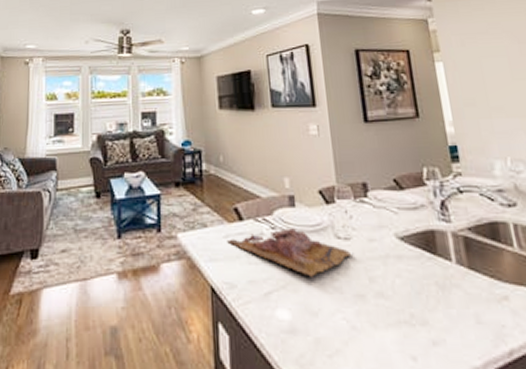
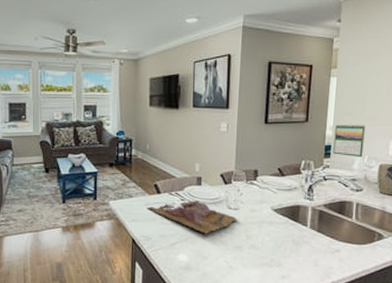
calendar: none [456,116,503,160] -> present [333,123,366,158]

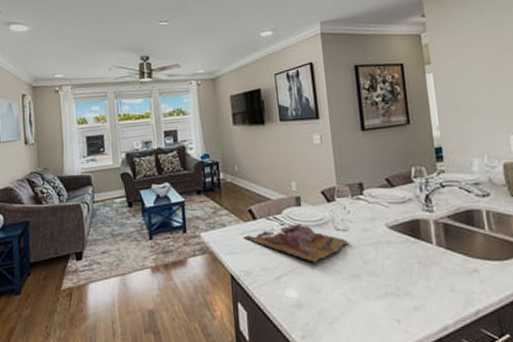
calendar: present [333,123,366,158] -> none [442,121,481,158]

